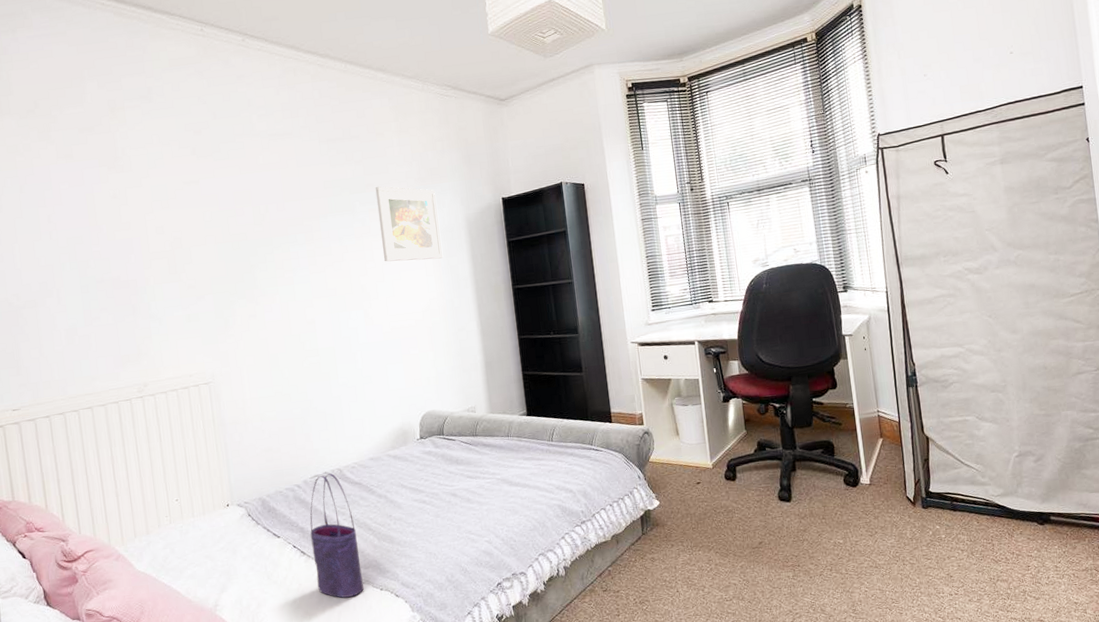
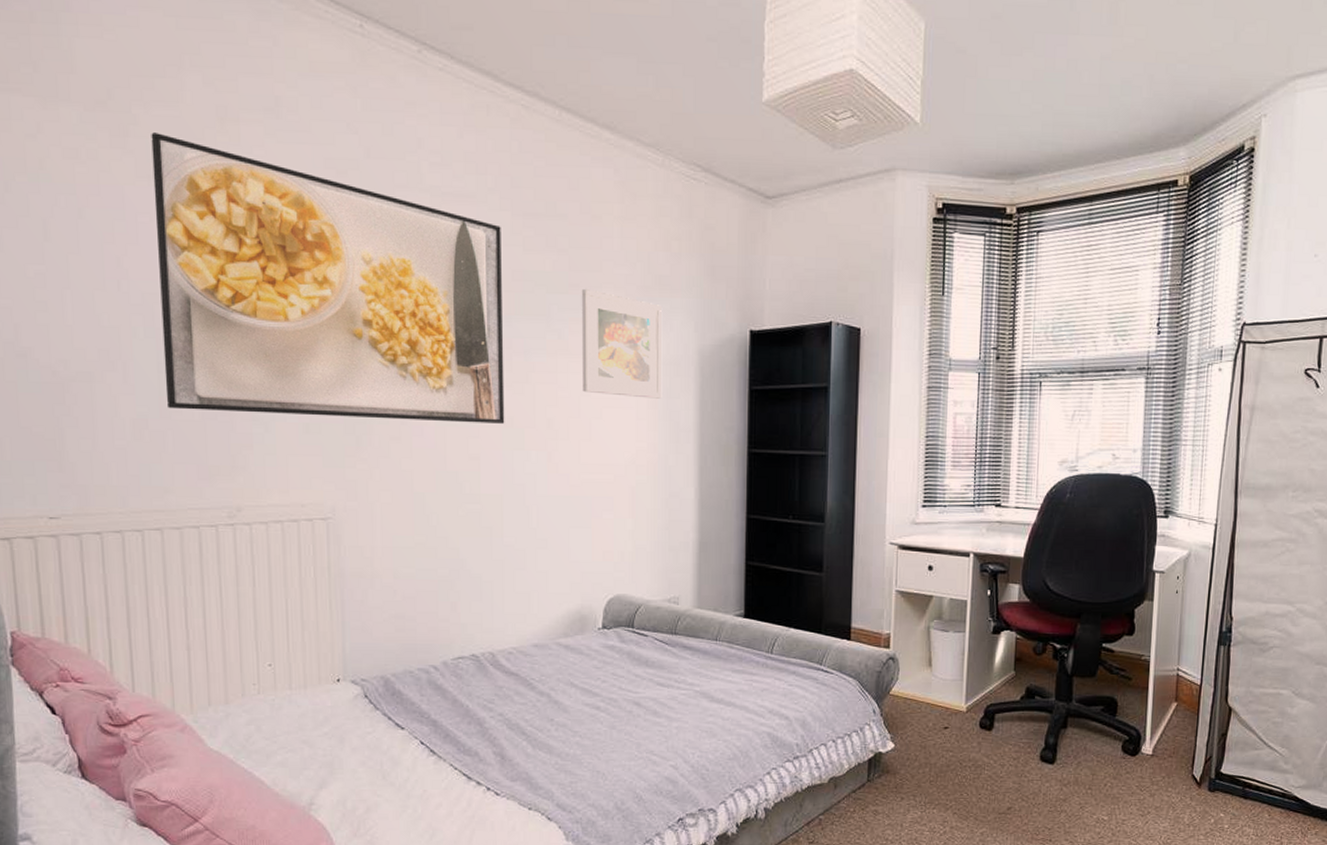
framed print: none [65,125,330,318] -> present [151,132,505,424]
tote bag: present [310,473,364,598] -> none [445,656,507,813]

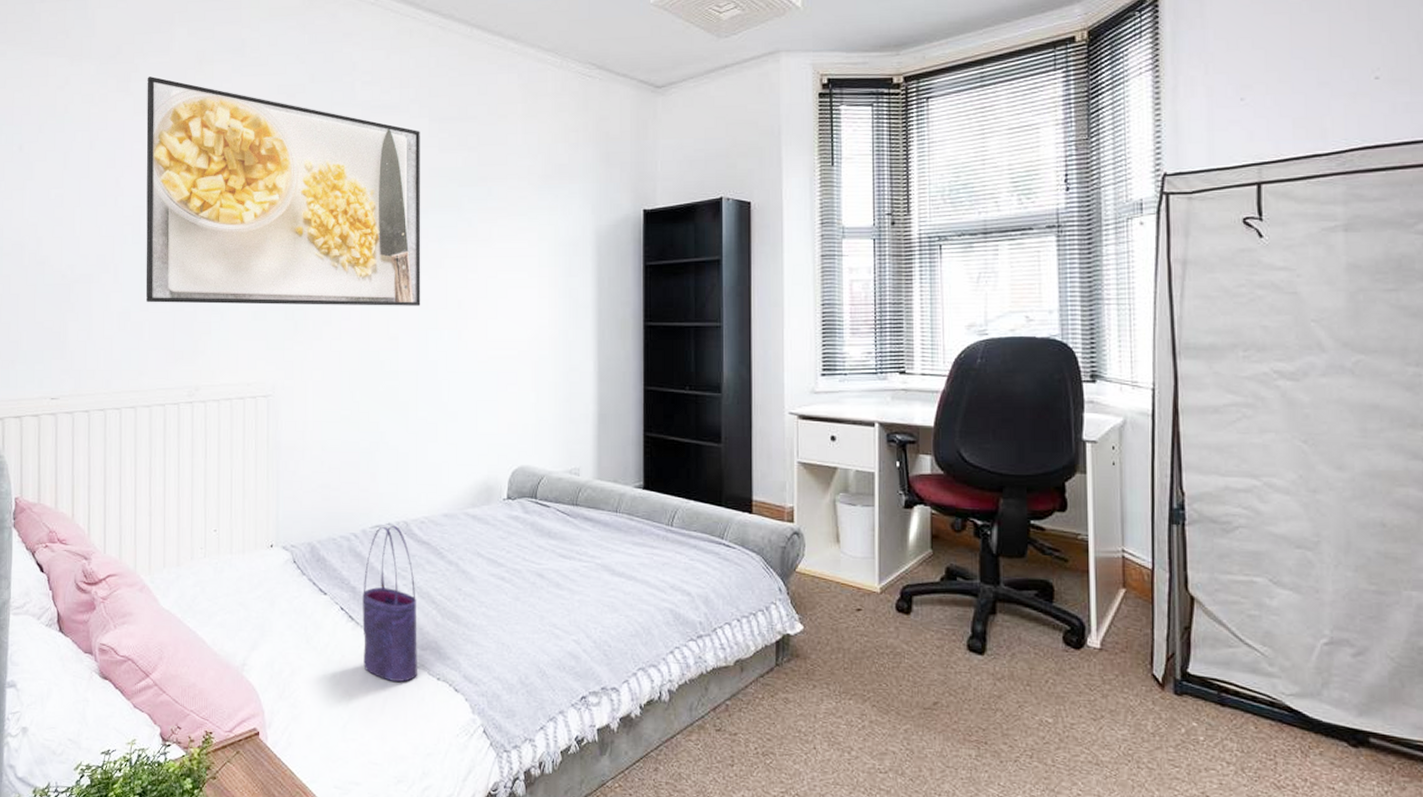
tote bag: none [445,656,507,813] -> present [362,525,417,682]
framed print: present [581,289,663,399] -> none [489,181,562,278]

